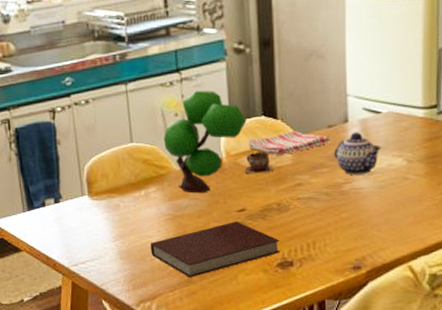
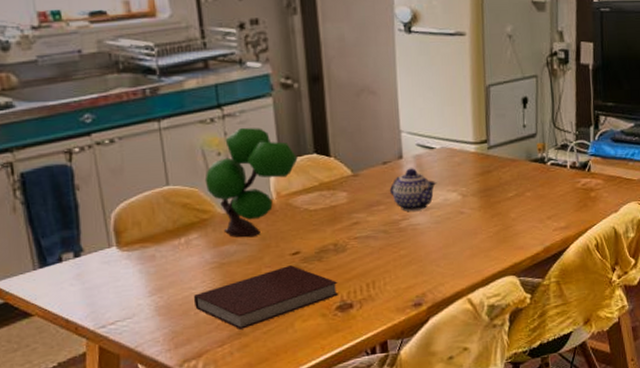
cup: present [244,152,275,174] -> none [297,191,330,215]
dish towel: present [249,131,330,156] -> none [300,168,386,195]

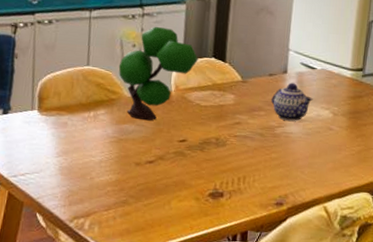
notebook: present [194,265,339,329] -> none [91,150,214,199]

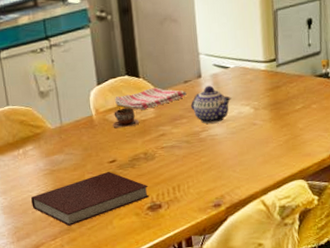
notebook: none [91,150,214,199] -> present [31,172,150,226]
plant: present [118,26,198,121] -> none [37,55,112,149]
cup: none [190,89,218,110] -> present [112,108,140,128]
dish towel: none [197,74,270,96] -> present [115,87,187,111]

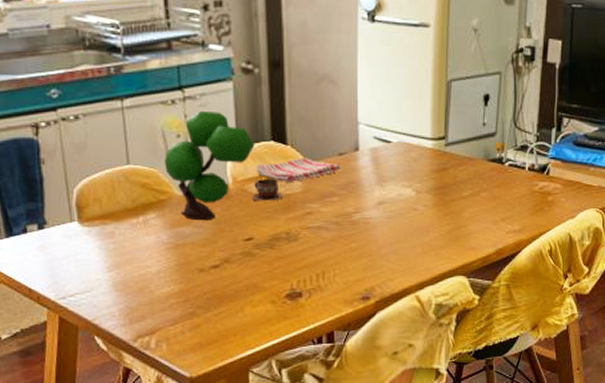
notebook: present [31,172,150,226] -> none [150,251,289,310]
plant: none [37,55,112,149] -> present [164,110,255,221]
teapot: present [190,85,232,124] -> none [343,161,392,204]

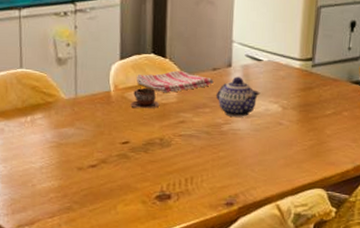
plant: present [164,110,255,221] -> none [53,23,137,124]
teapot: none [343,161,392,204] -> present [215,76,261,117]

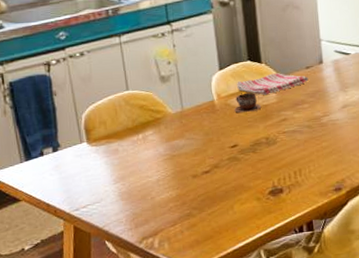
teapot: present [215,76,261,117] -> none [312,71,353,109]

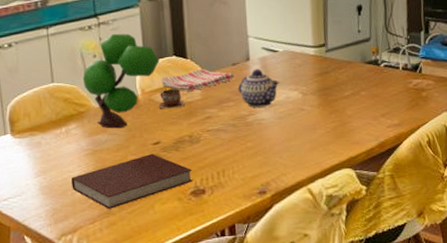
notebook: none [150,156,271,211] -> present [72,154,193,209]
plant: none [158,40,235,133] -> present [82,33,160,129]
teapot: none [312,71,353,109] -> present [238,69,280,108]

